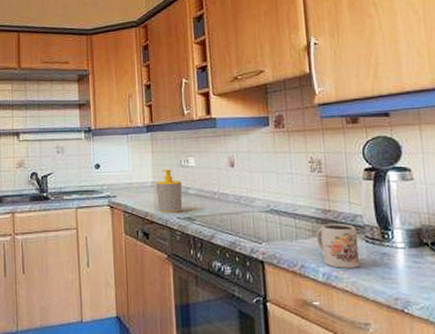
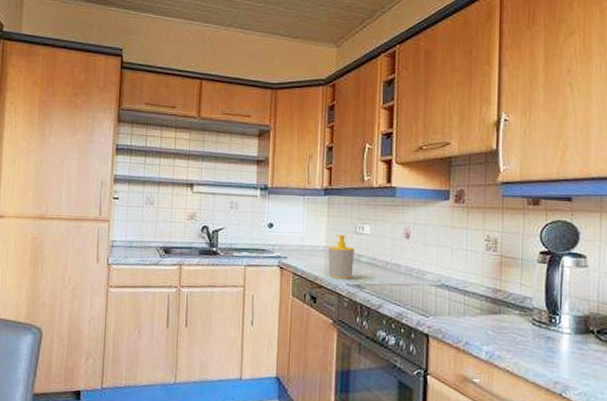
mug: present [316,223,360,268] -> none [484,302,525,349]

